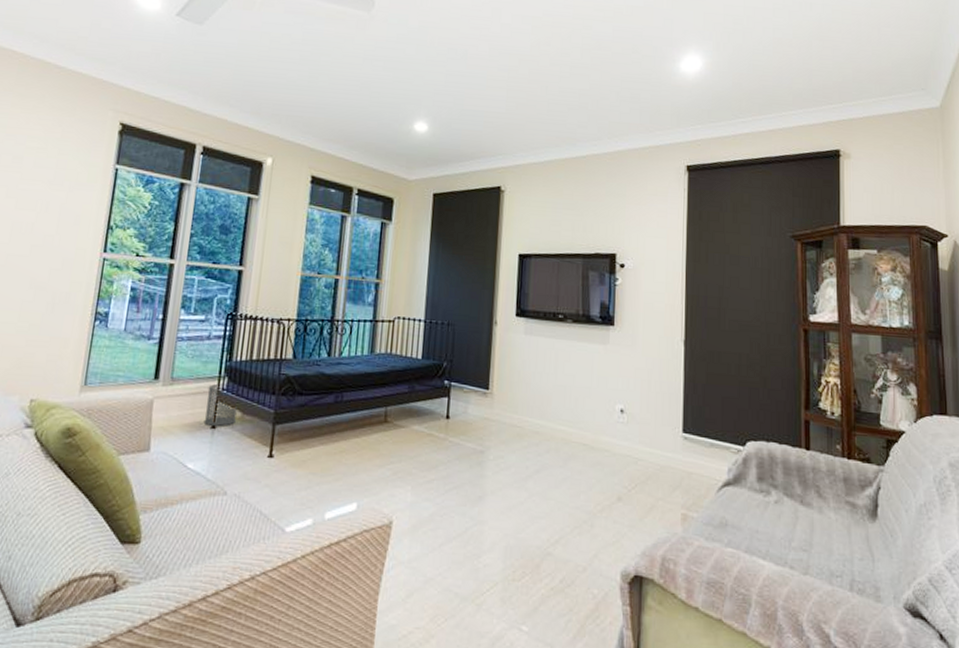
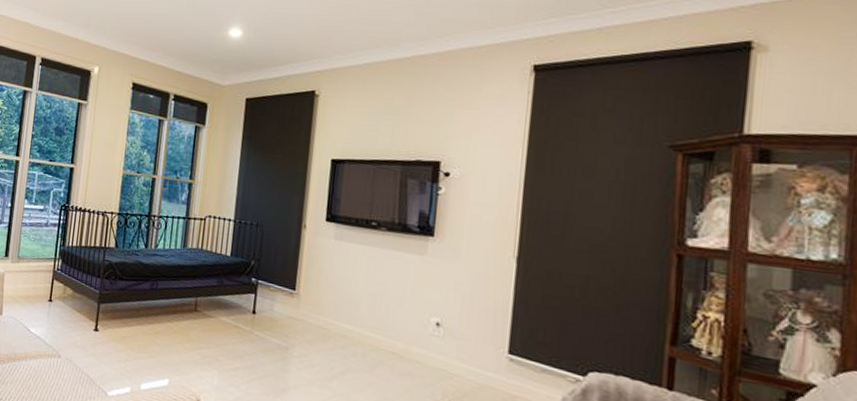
wastebasket: present [203,383,237,426] -> none [43,264,69,301]

